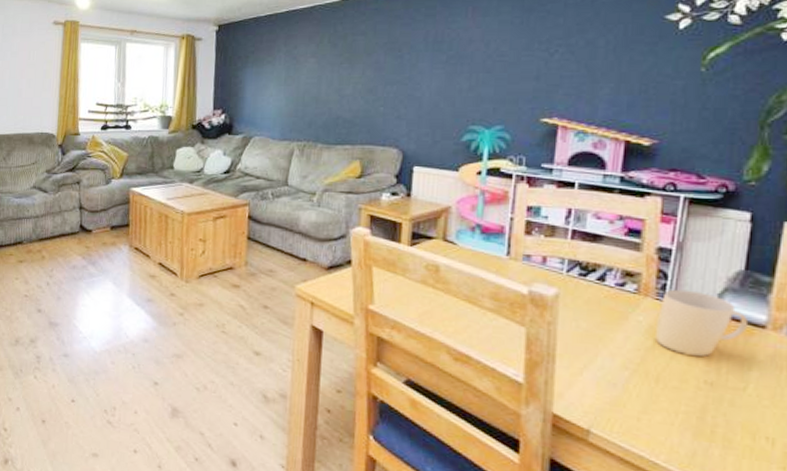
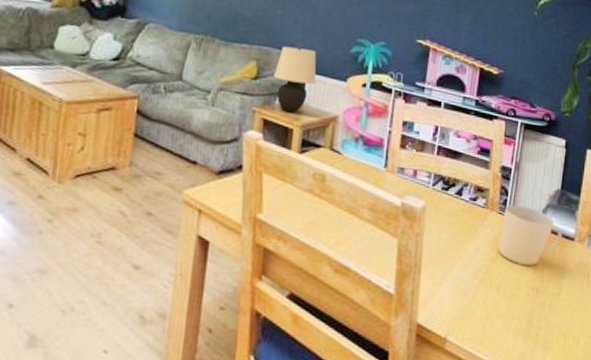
table lamp: none [378,143,424,207] -> present [273,46,317,113]

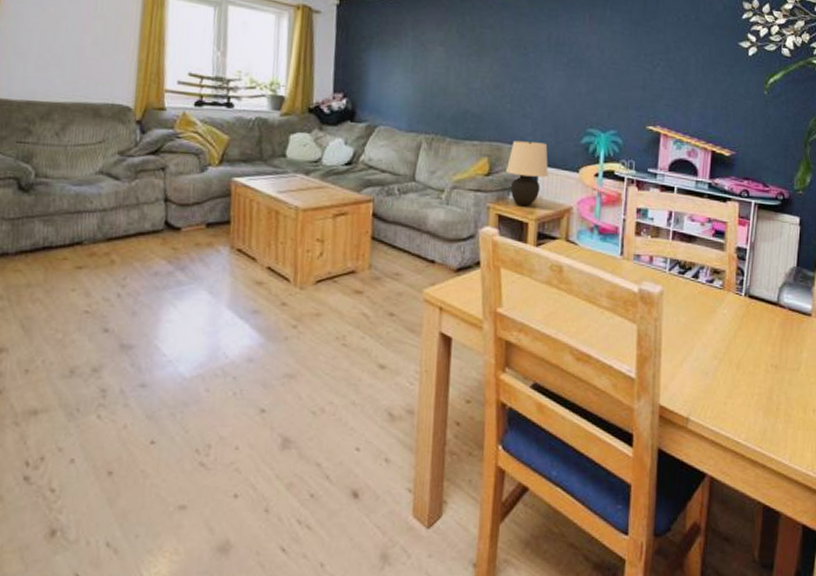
mug: present [497,204,563,266] -> none [735,284,800,344]

